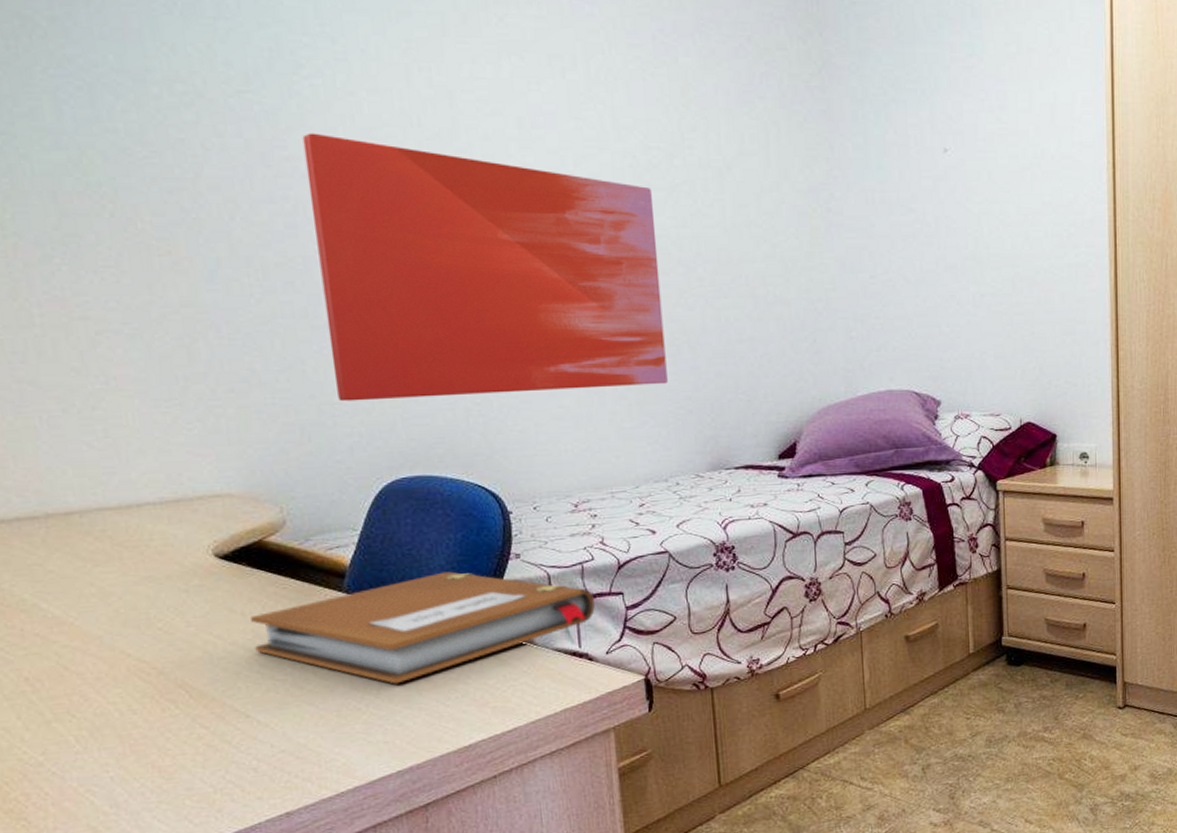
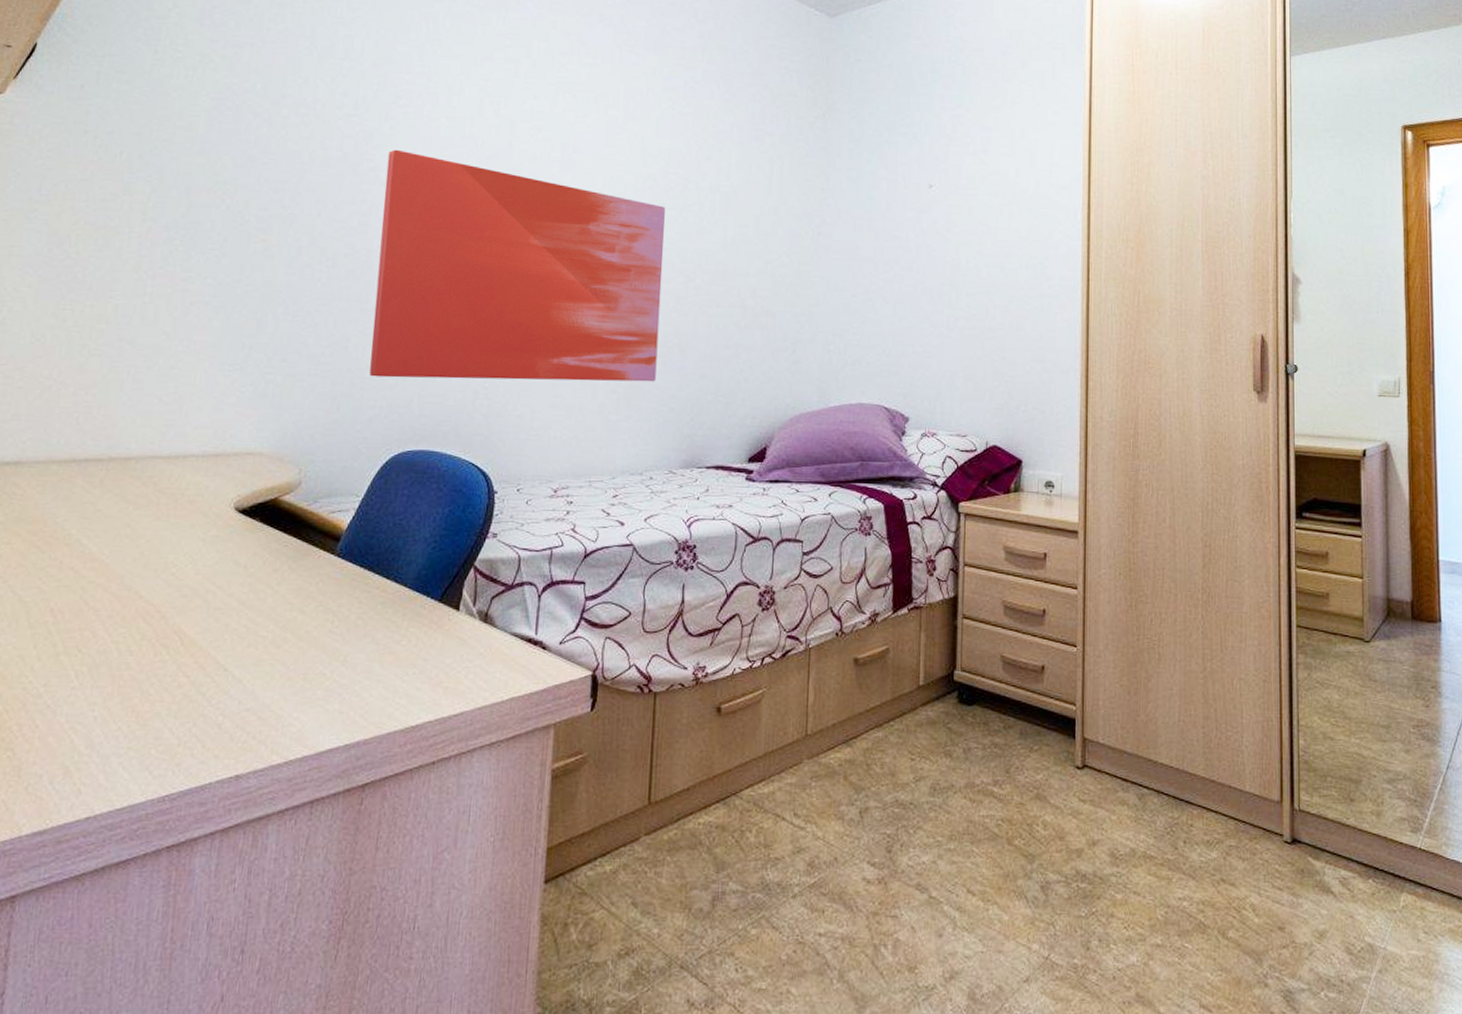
notebook: present [250,571,595,684] -> none [247,544,557,653]

